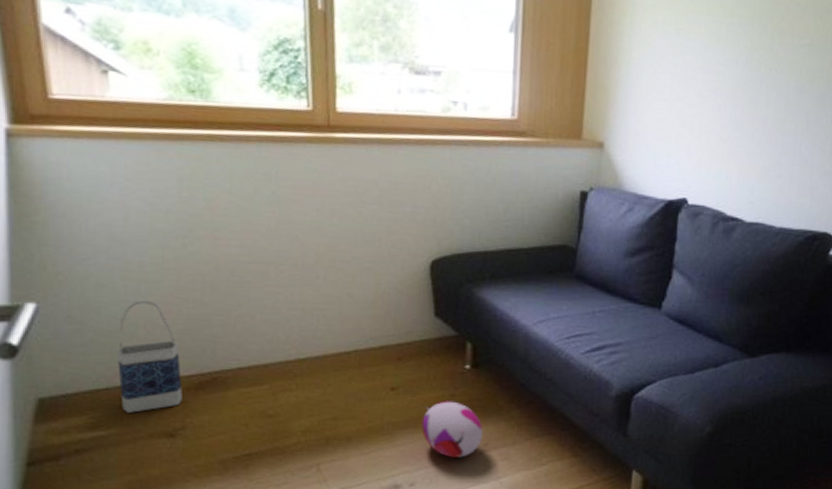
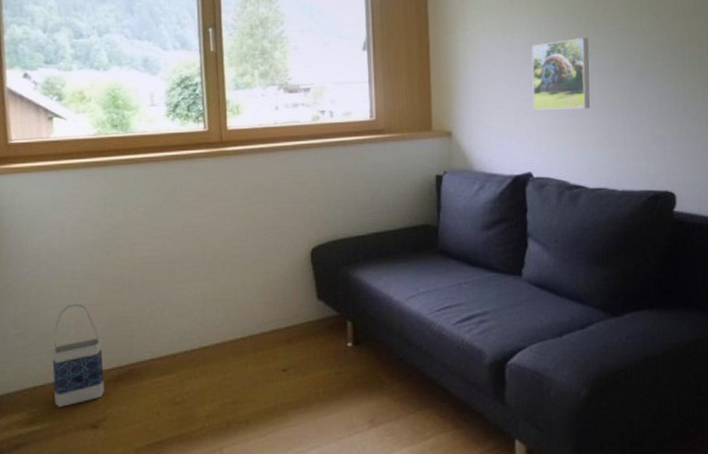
plush toy: present [421,401,483,458] -> none [311,379,368,435]
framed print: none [698,48,772,133] -> present [531,37,591,110]

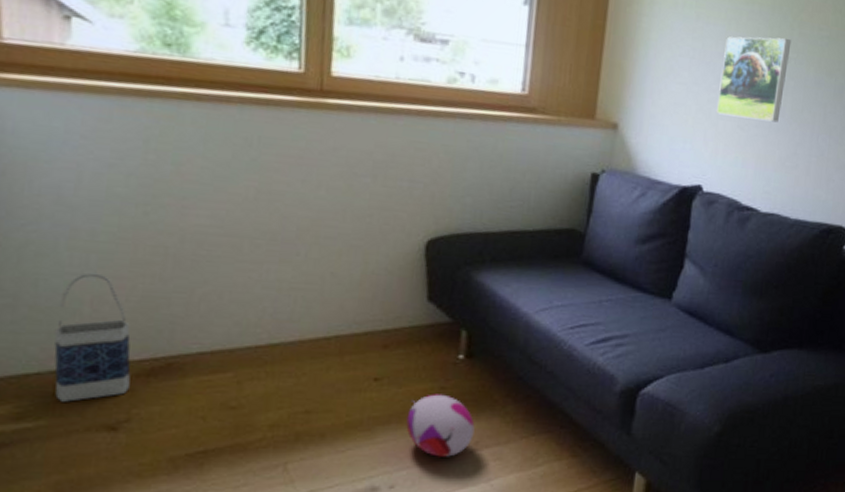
plush toy: none [311,379,368,435] -> present [405,394,475,457]

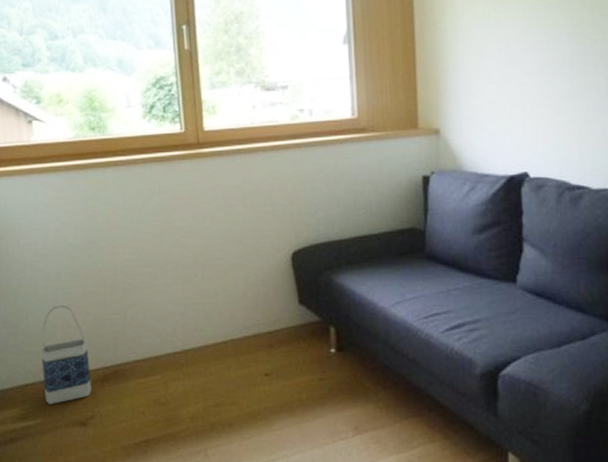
plush toy: present [405,394,475,457] -> none [294,385,353,441]
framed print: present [716,36,792,123] -> none [528,22,596,104]

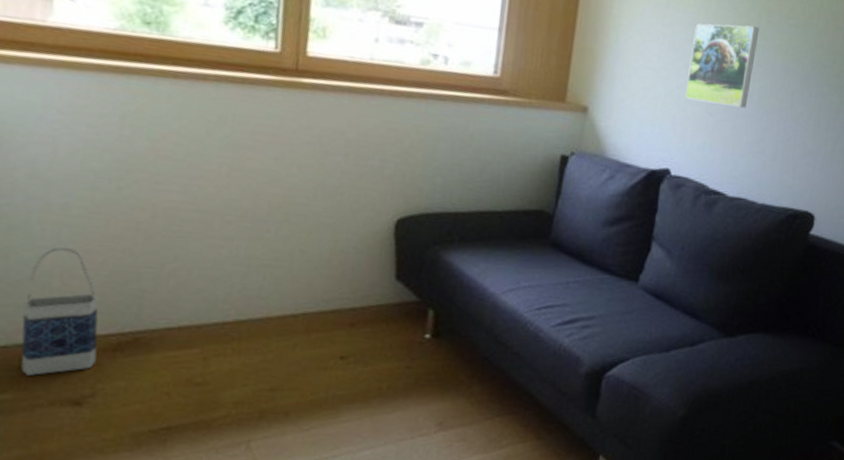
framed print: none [528,22,596,104] -> present [684,23,760,108]

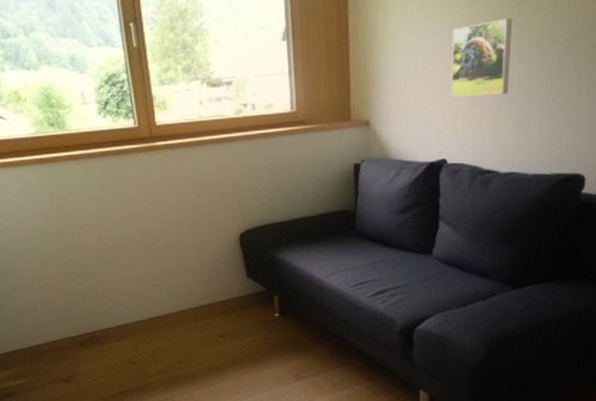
bag: present [21,246,99,376] -> none [23,283,72,366]

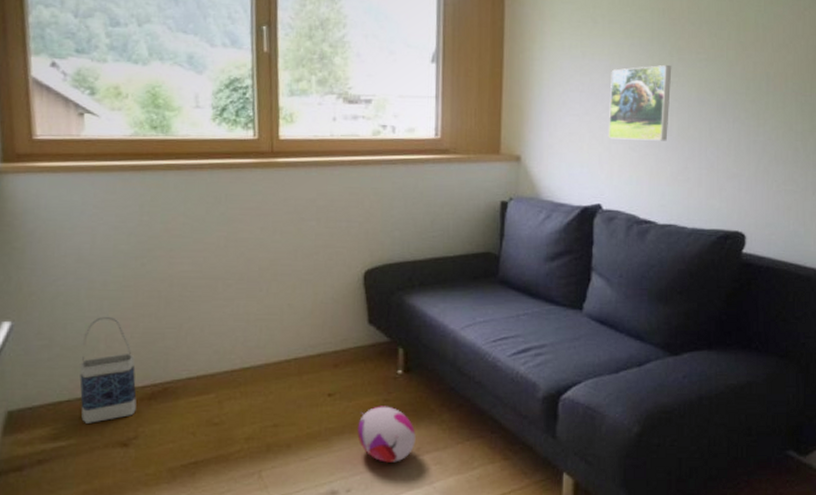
bag: none [23,283,72,366] -> present [79,316,137,423]
plush toy: none [245,342,294,387] -> present [356,406,416,463]

